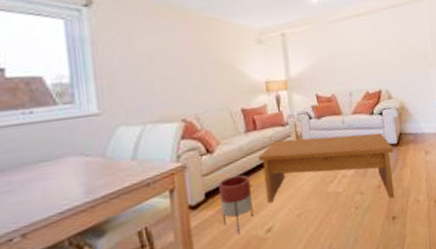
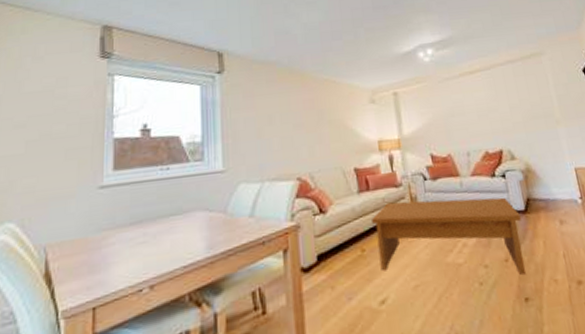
planter: present [218,175,254,235] -> none [331,238,366,305]

